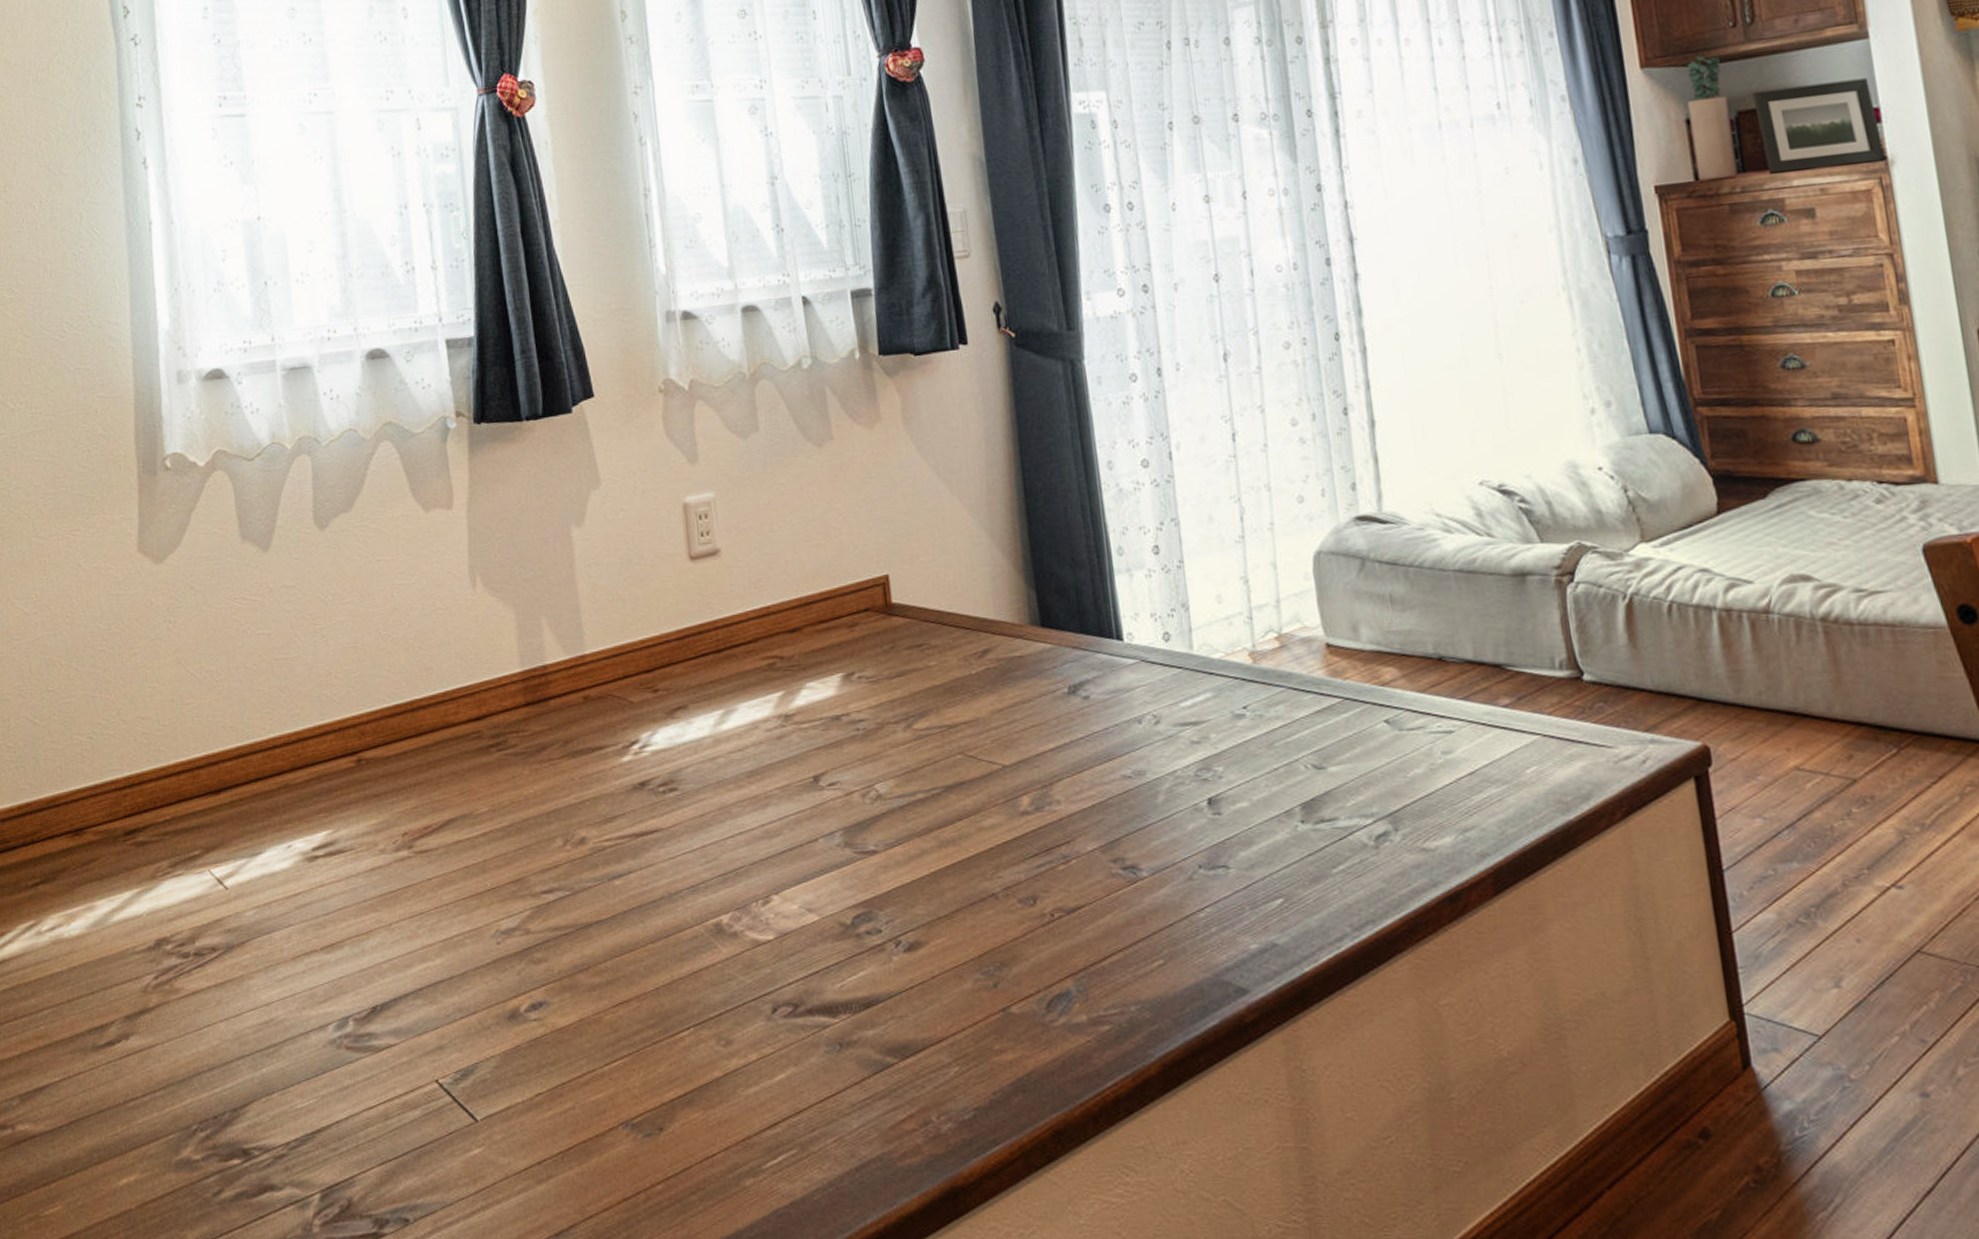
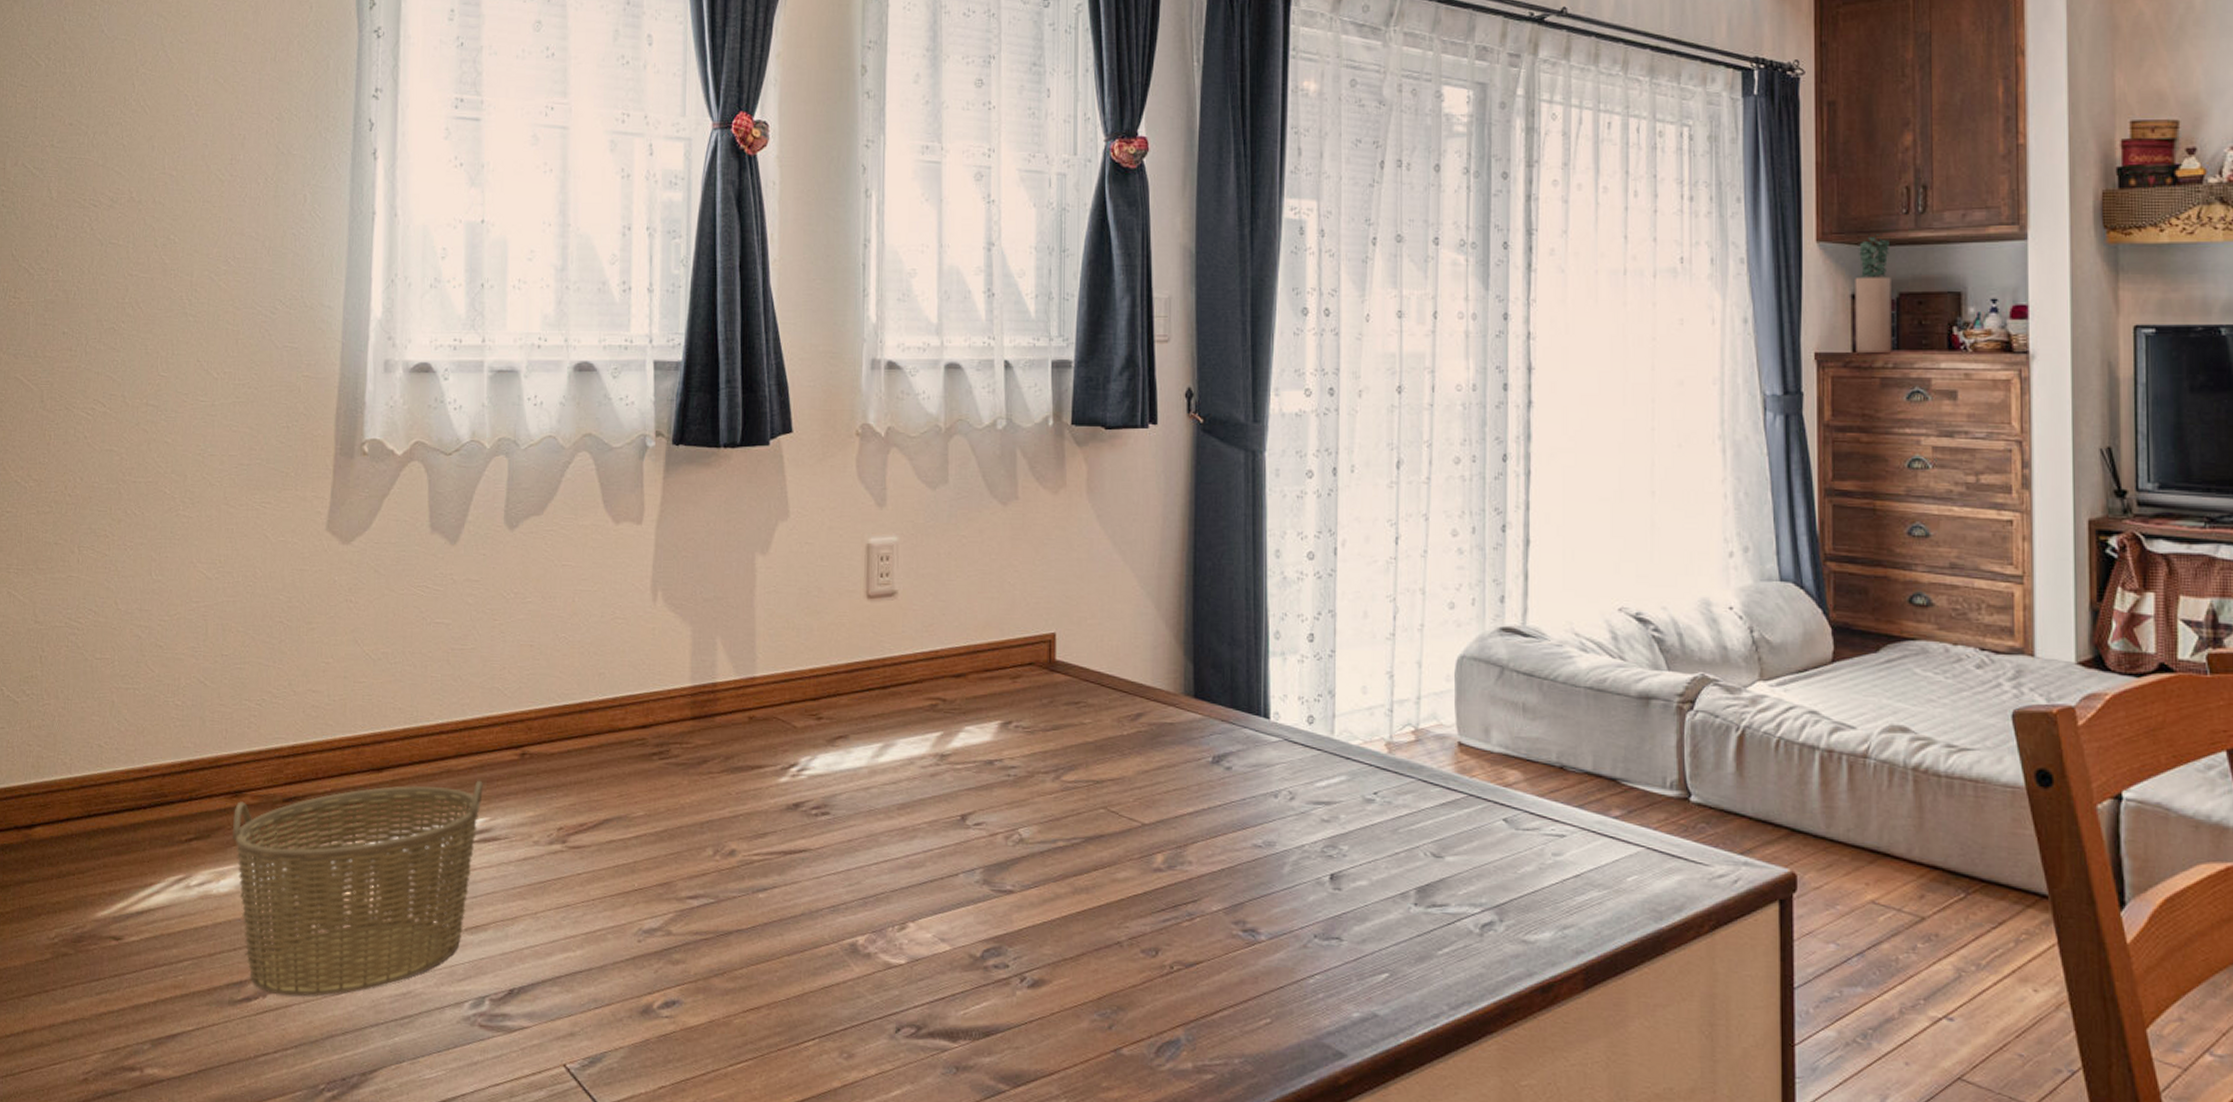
basket: none [77,792,323,1035] -> present [233,780,483,996]
picture frame: present [1752,78,1887,176] -> none [1915,276,2028,356]

